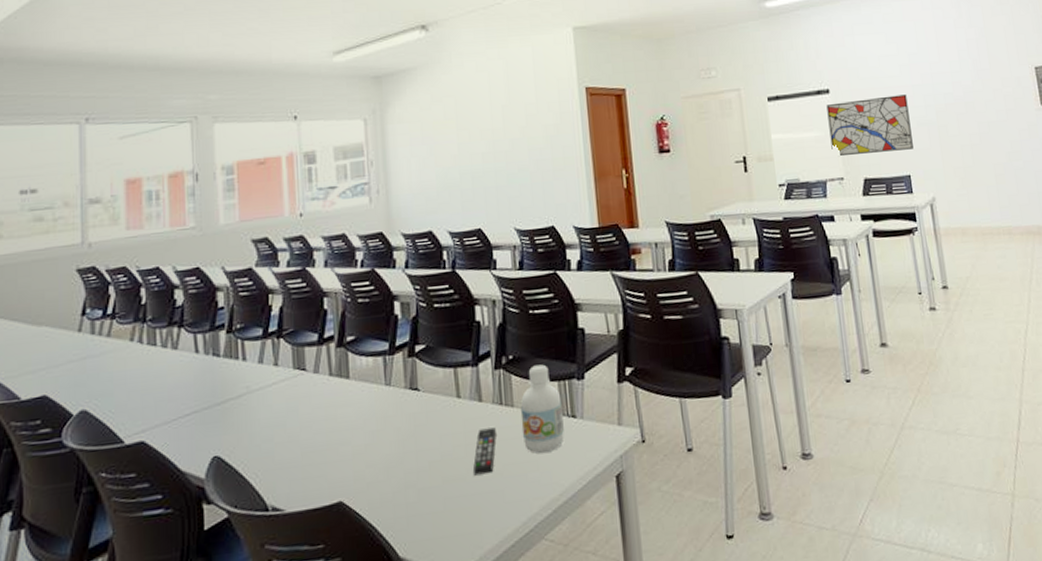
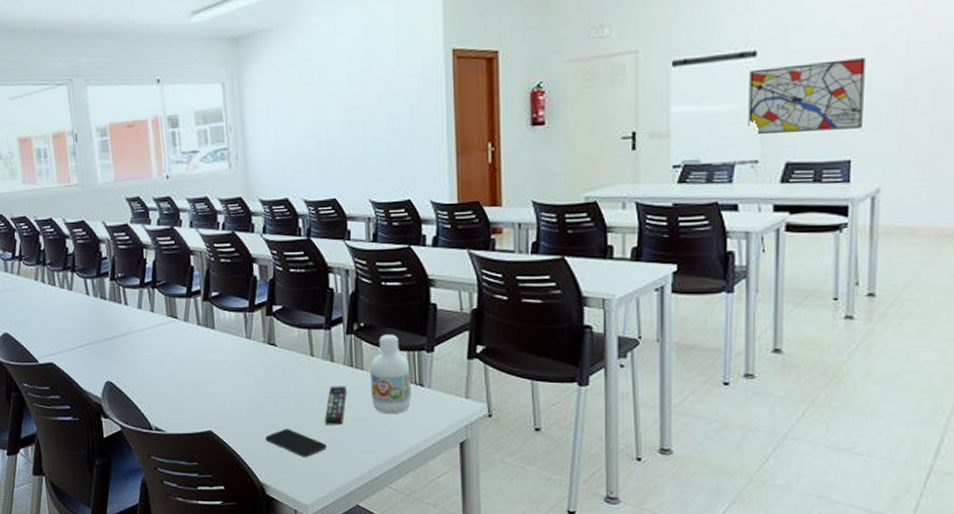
smartphone: none [405,486,476,518] -> present [265,429,327,457]

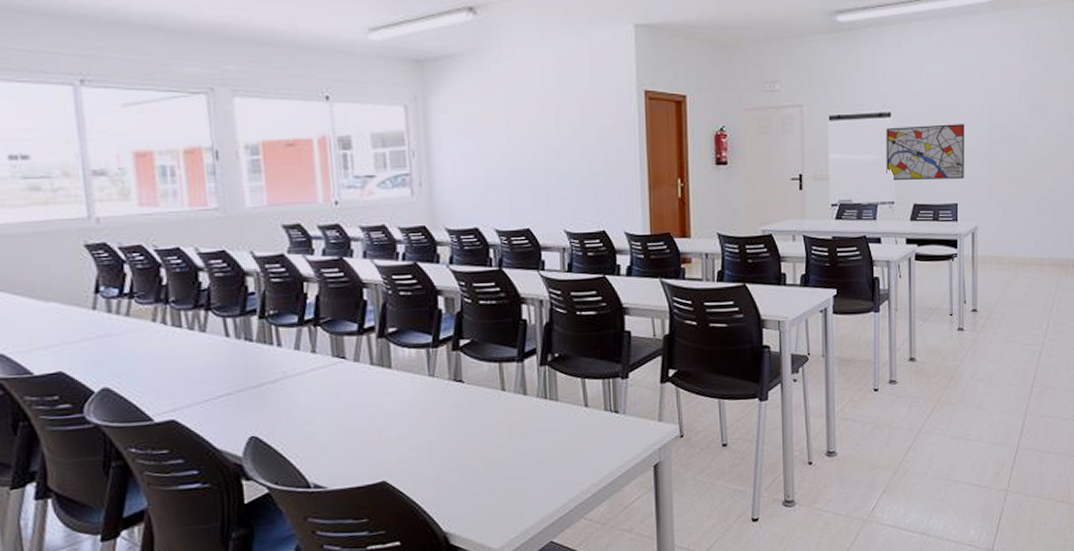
smartphone: present [265,429,327,457] -> none [449,469,519,498]
remote control: present [325,386,347,425] -> none [517,419,540,462]
bottle: present [370,334,411,413] -> none [564,363,606,444]

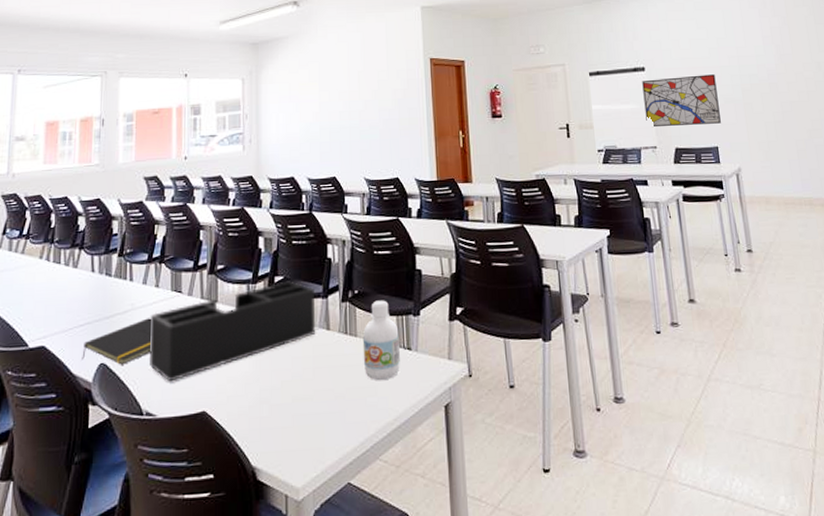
notepad: none [226,386,312,438] -> present [82,318,151,365]
desk organizer: none [308,344,511,453] -> present [149,281,316,382]
bottle: none [564,363,606,444] -> present [362,300,400,380]

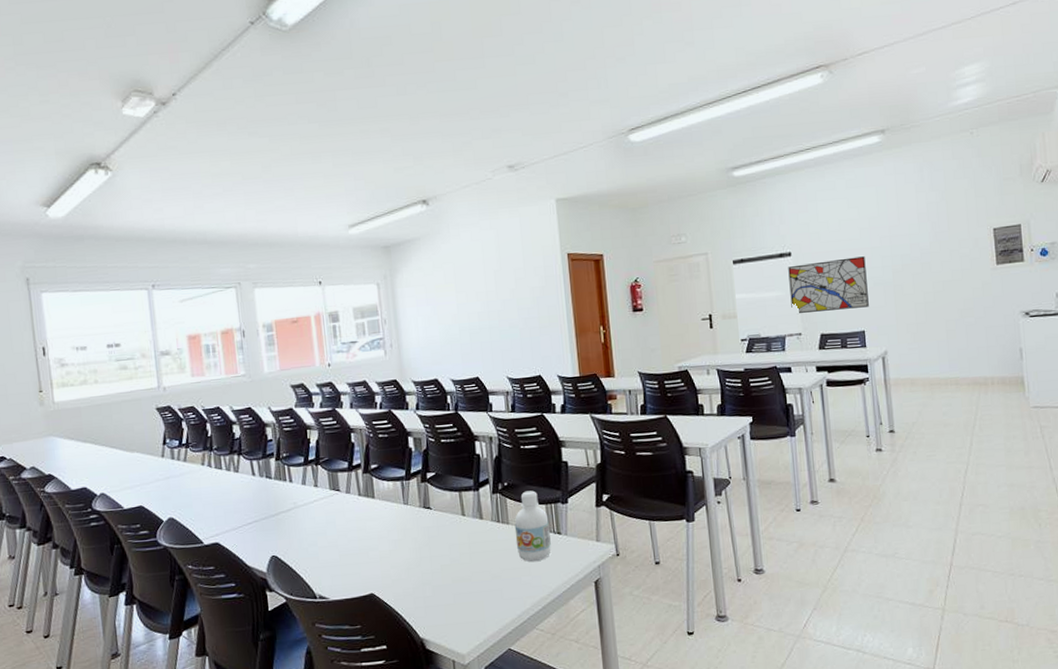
notepad: present [82,318,151,365] -> none [254,514,317,557]
desk organizer: present [149,281,316,382] -> none [312,476,470,570]

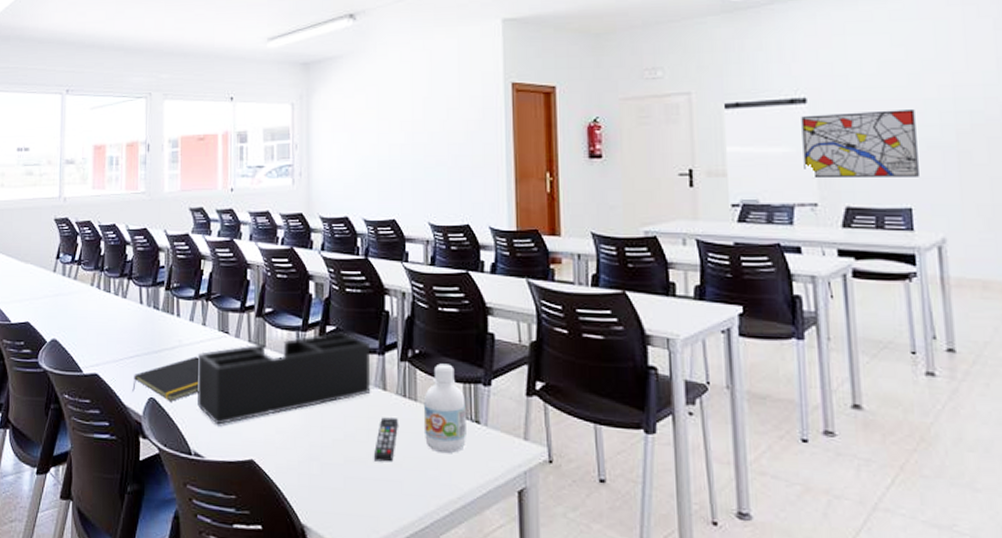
notepad: none [254,514,317,557] -> present [132,356,198,402]
desk organizer: none [312,476,470,570] -> present [197,332,371,425]
remote control: none [477,540,495,577] -> present [374,417,398,463]

